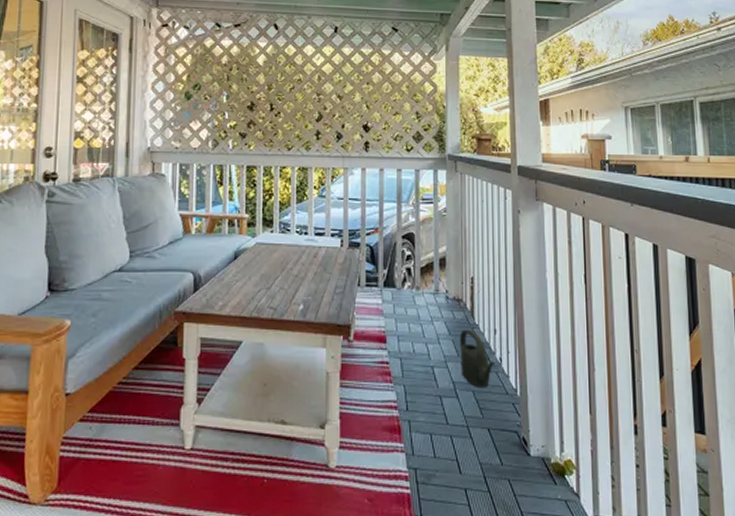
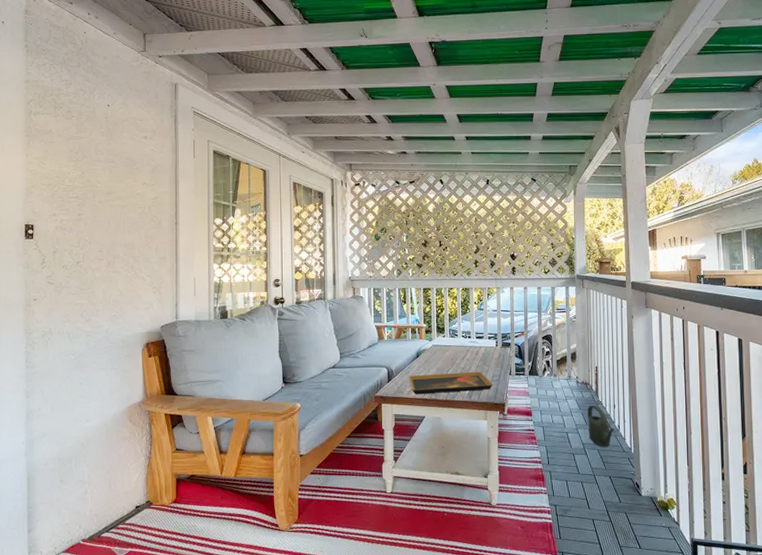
decorative tray: none [222,280,336,311] -> present [409,371,493,395]

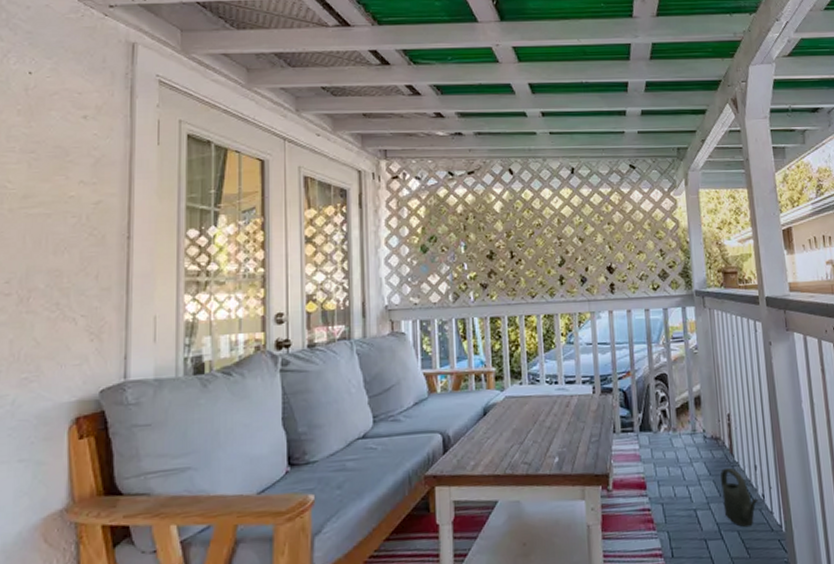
decorative tray: present [409,371,493,395] -> none [473,430,592,470]

